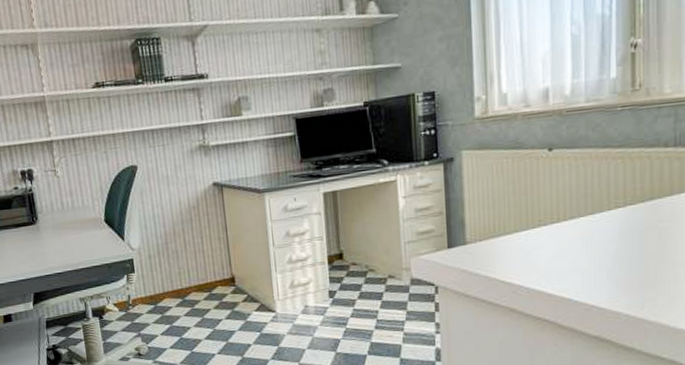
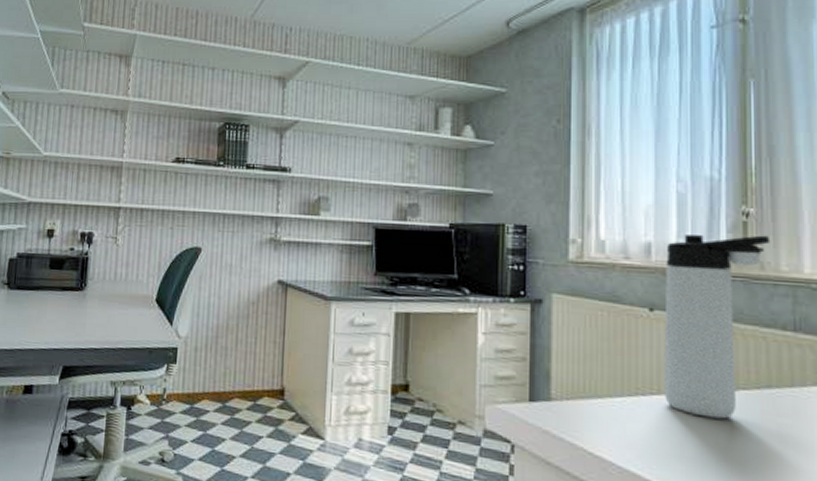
thermos bottle: none [562,62,656,235] -> present [664,234,771,419]

